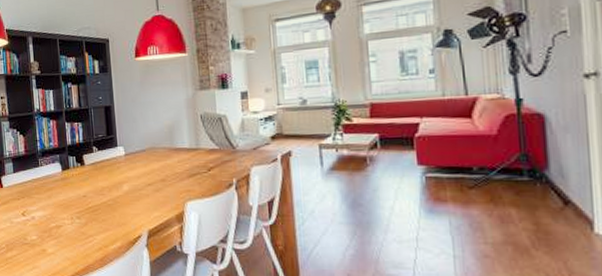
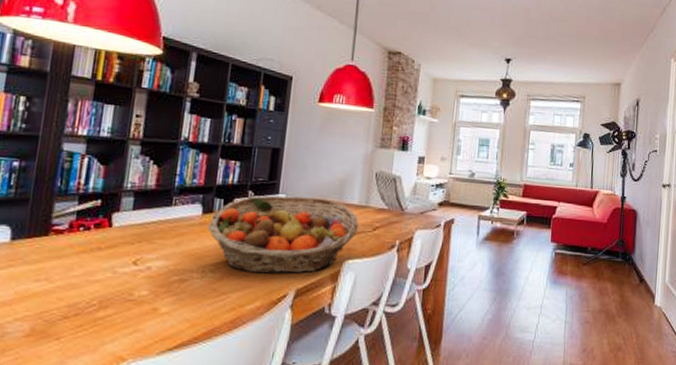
fruit basket: none [68,145,194,218] -> present [207,195,359,274]

